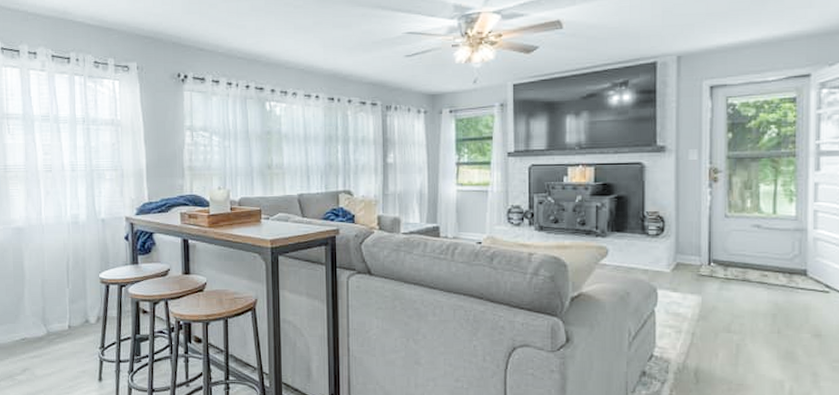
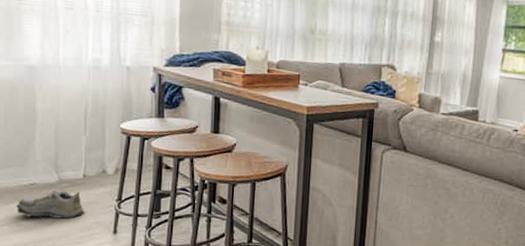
shoe: none [11,342,72,371] -> present [17,189,85,219]

